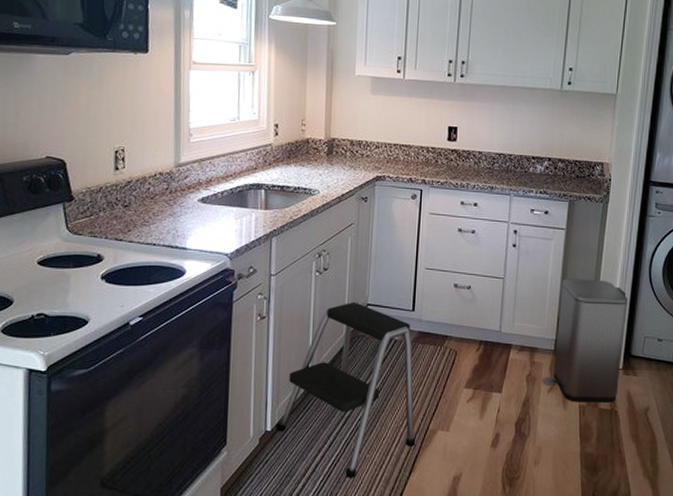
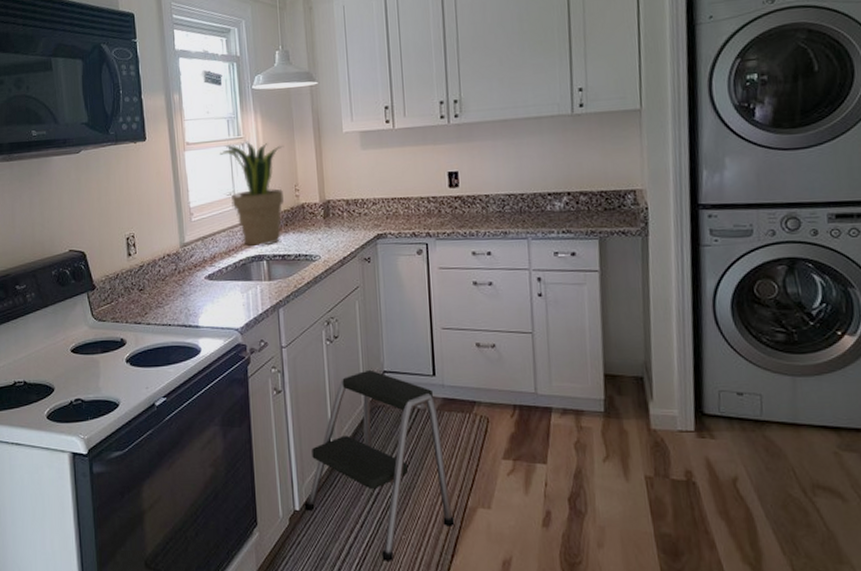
potted plant: none [228,69,296,175] -> present [220,141,284,246]
pedal bin: present [542,278,628,403] -> none [594,326,693,473]

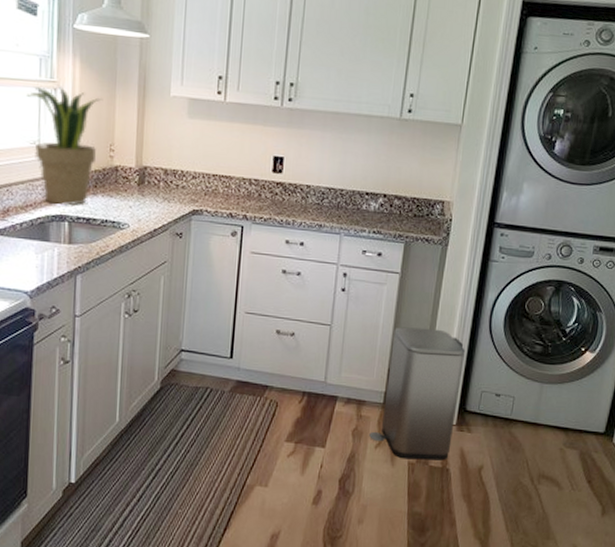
step stool: present [304,369,455,561] -> none [80,347,232,534]
pedal bin: none [594,326,693,473] -> present [369,327,465,460]

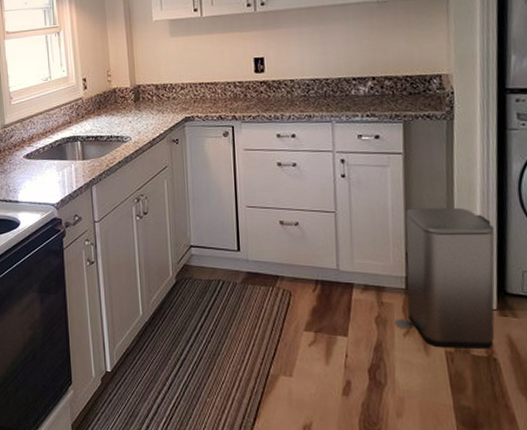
potted plant: present [27,86,103,205] -> none [37,29,97,128]

